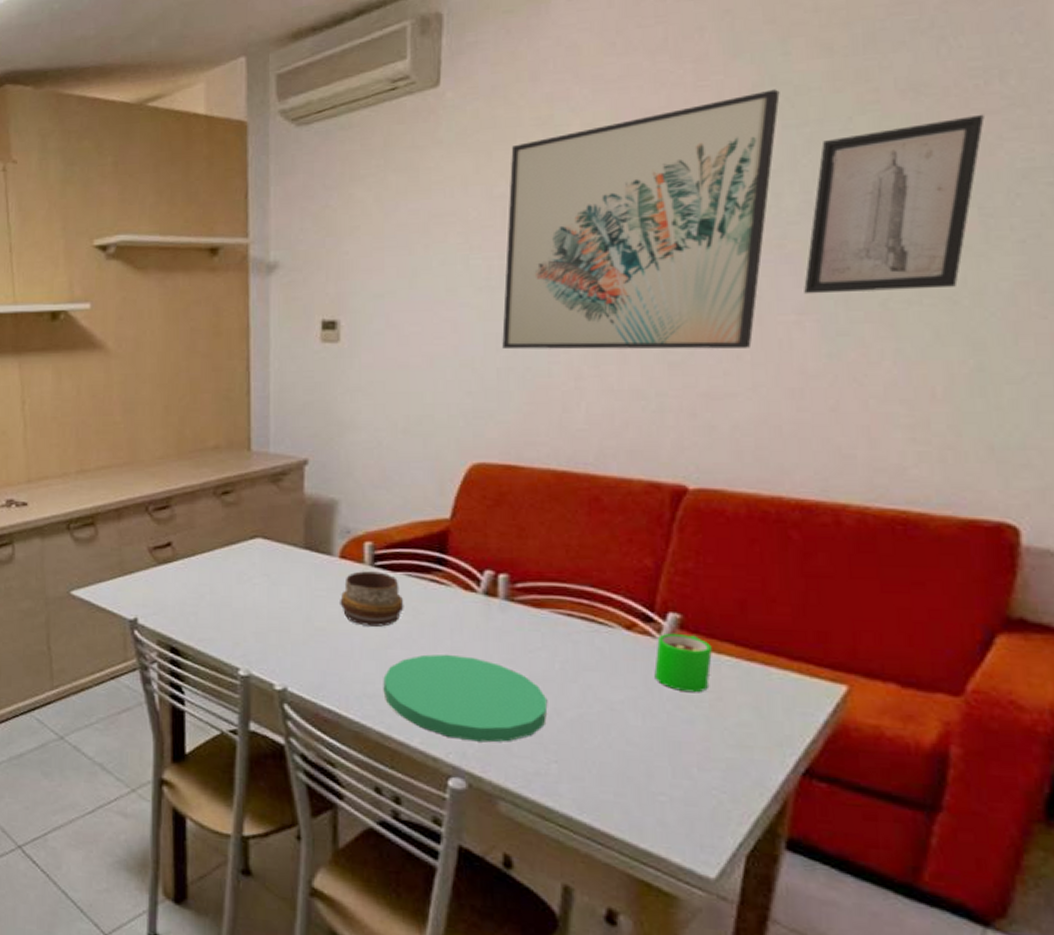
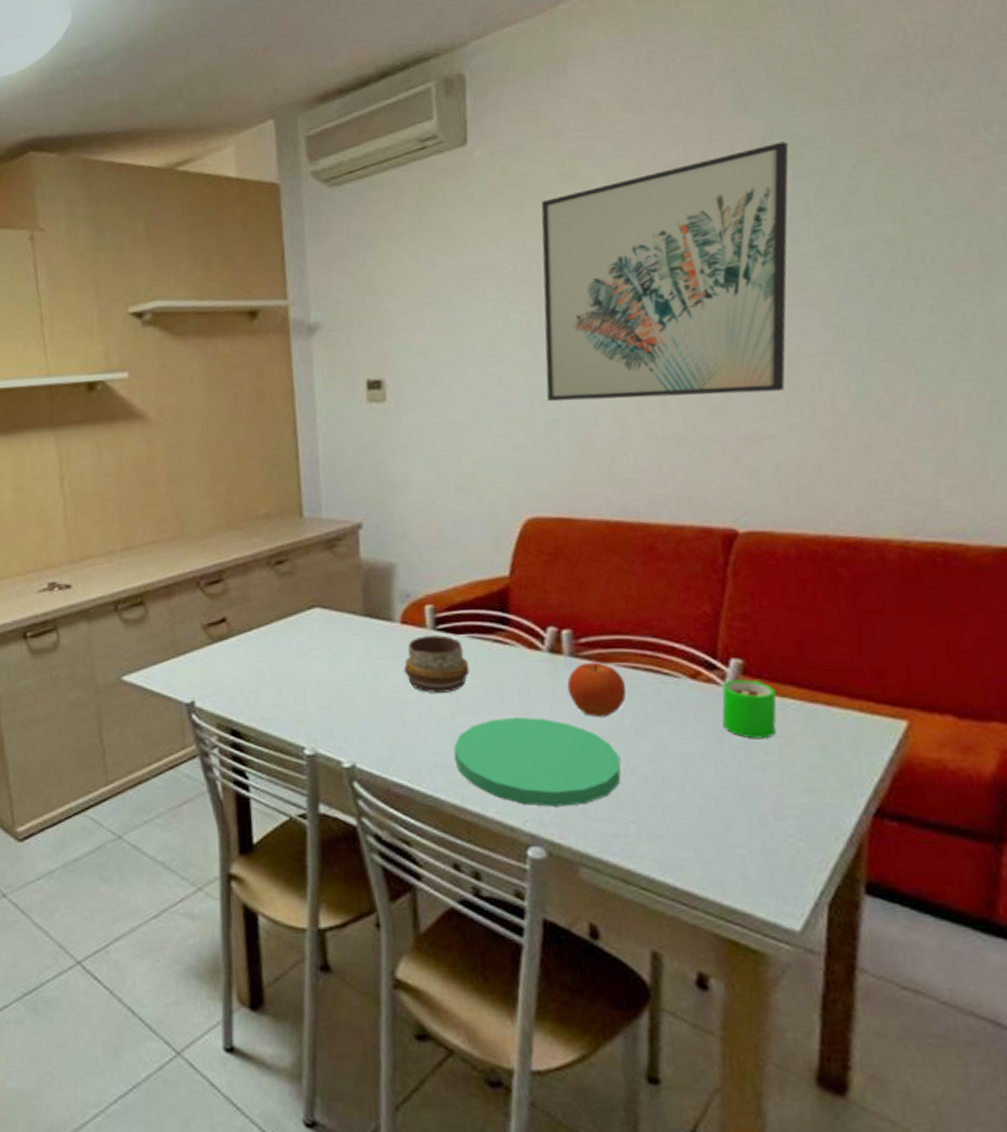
fruit: none [500,607,560,661] -> present [567,662,627,718]
wall art: present [804,114,985,294] -> none [828,160,975,336]

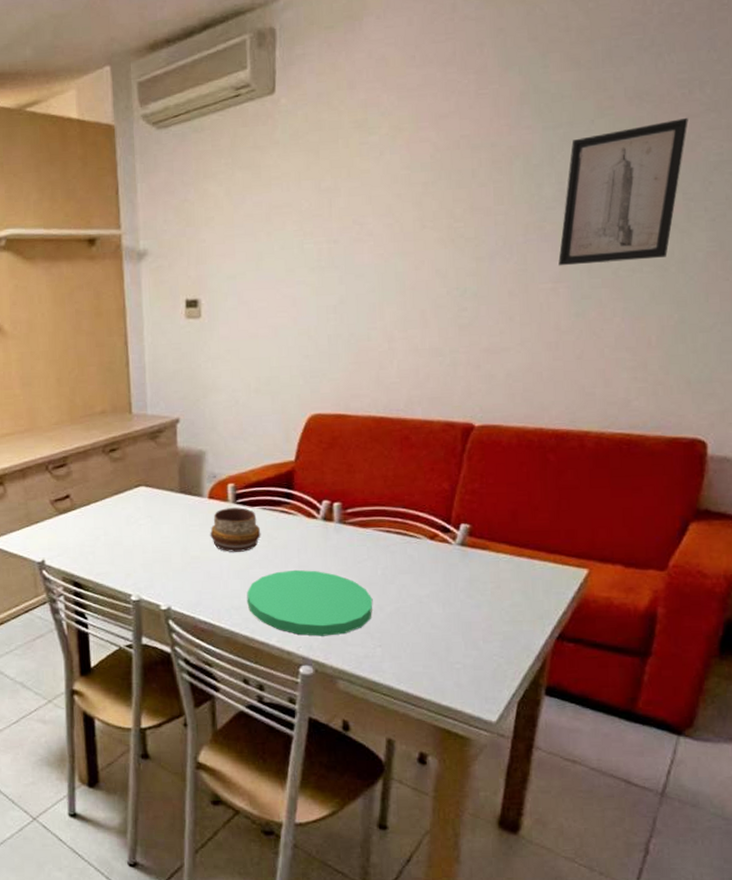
wall art: present [541,141,789,402] -> none [331,97,541,319]
fruit: present [567,662,627,718] -> none [335,527,381,570]
mug: present [722,679,777,739] -> none [451,539,493,584]
wall art: none [828,160,975,336] -> present [558,117,688,266]

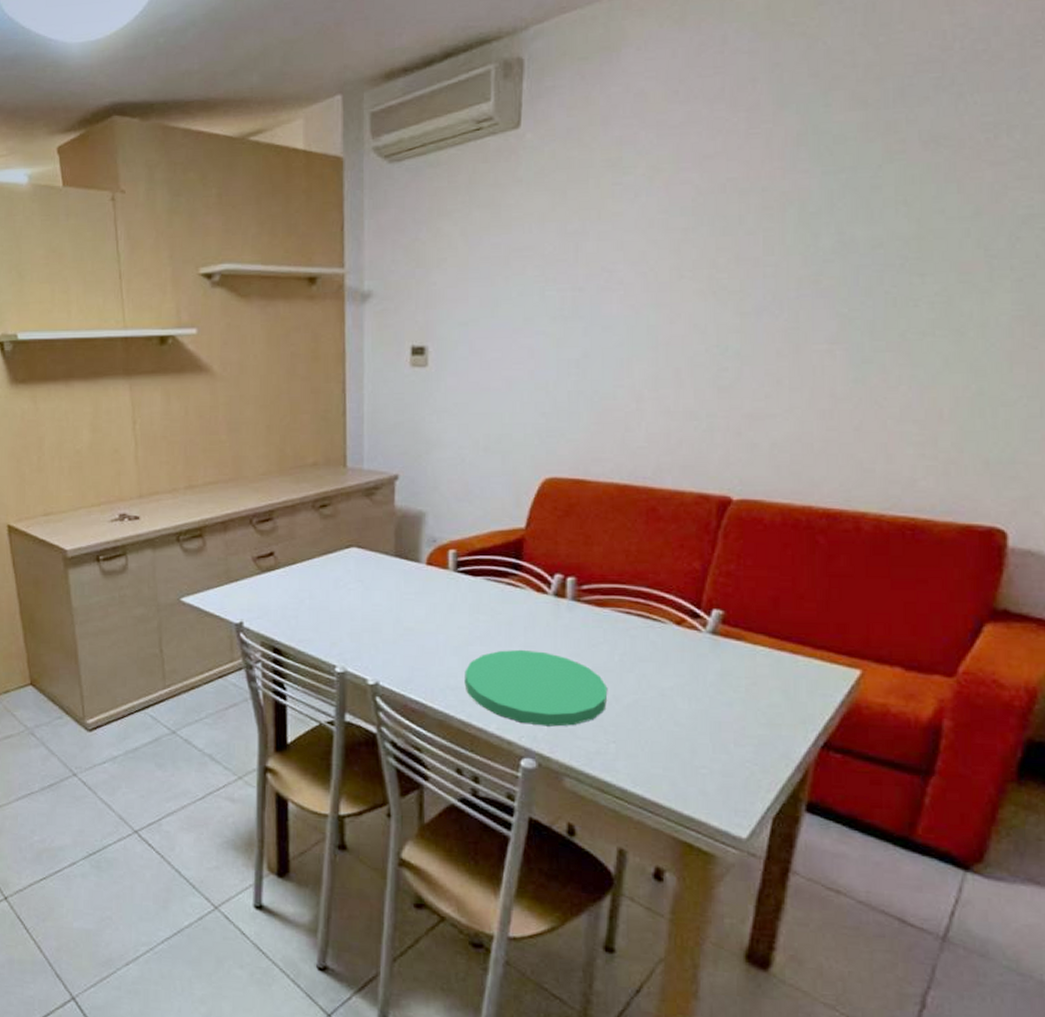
decorative bowl: present [210,507,261,552] -> none [426,576,484,626]
wall art: present [558,117,688,266] -> none [836,165,993,326]

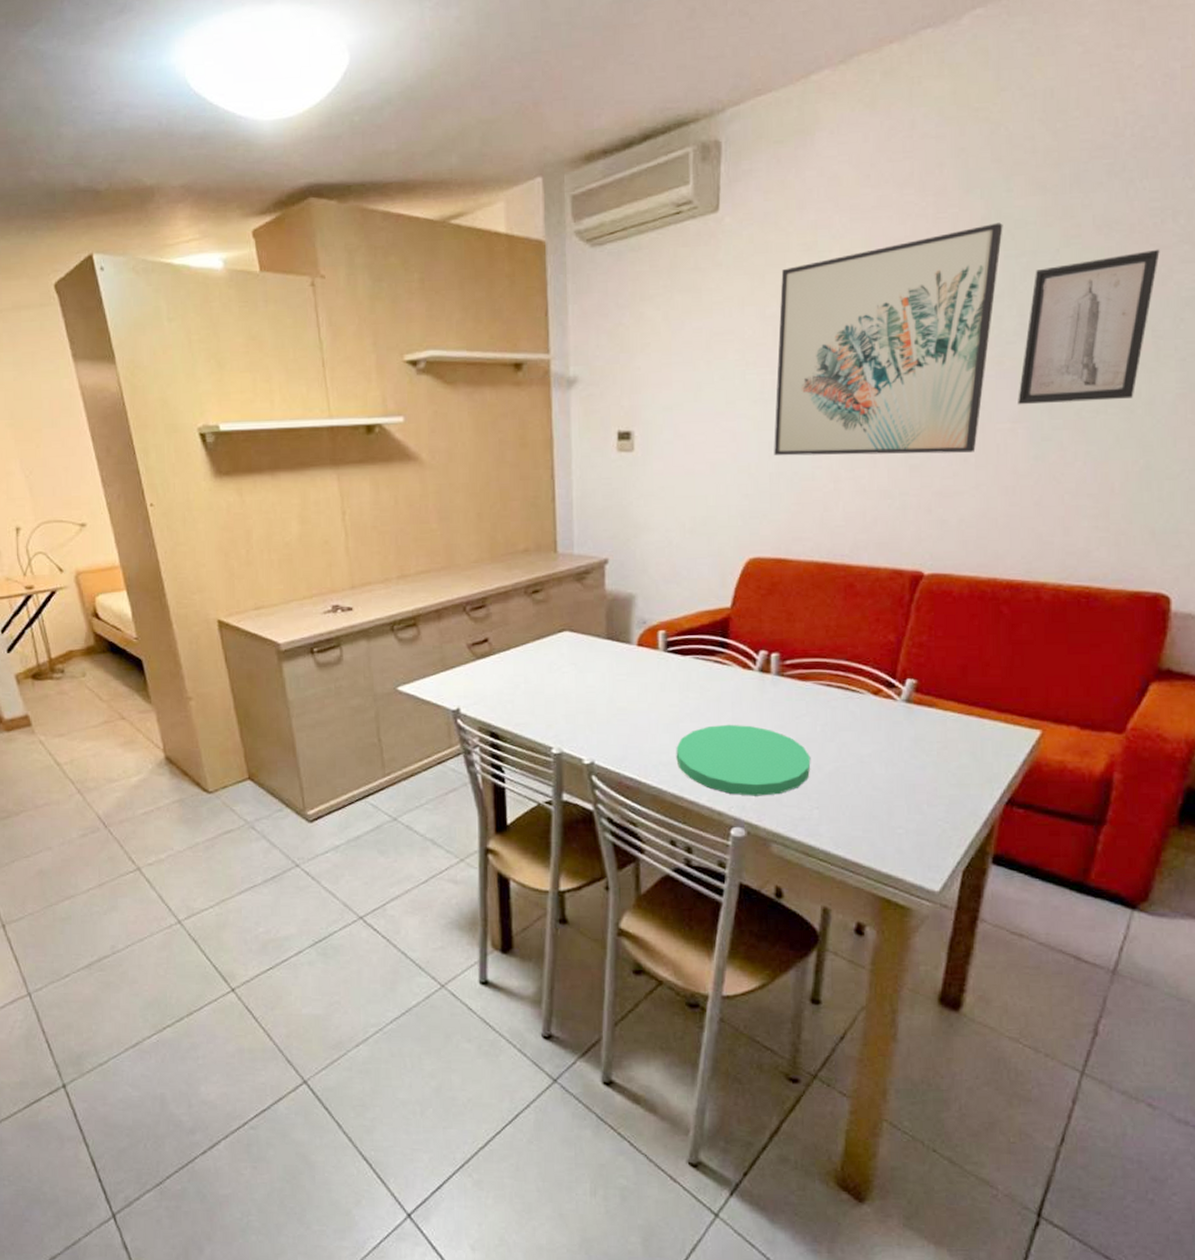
wall art: none [573,138,821,375] -> present [774,222,1003,456]
wall art: none [836,165,993,326] -> present [1018,249,1160,405]

